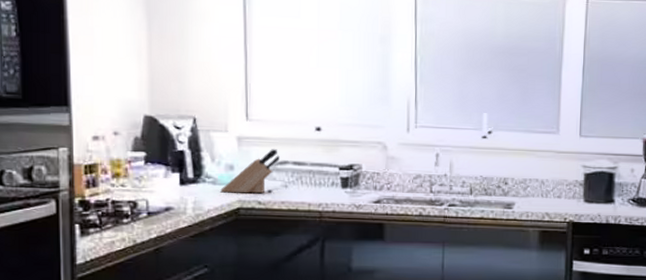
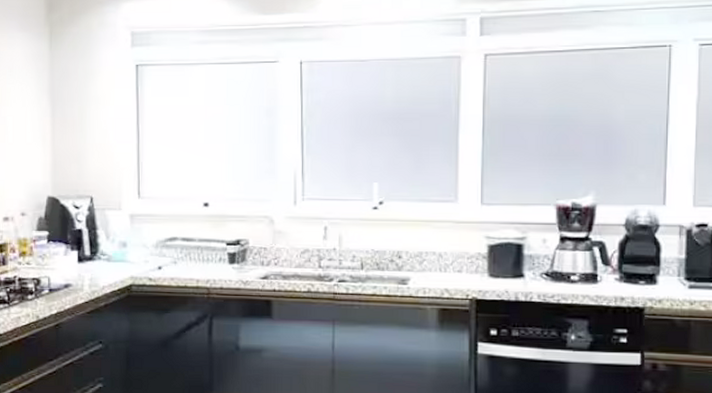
knife block: present [220,149,280,193] -> none [114,226,169,270]

